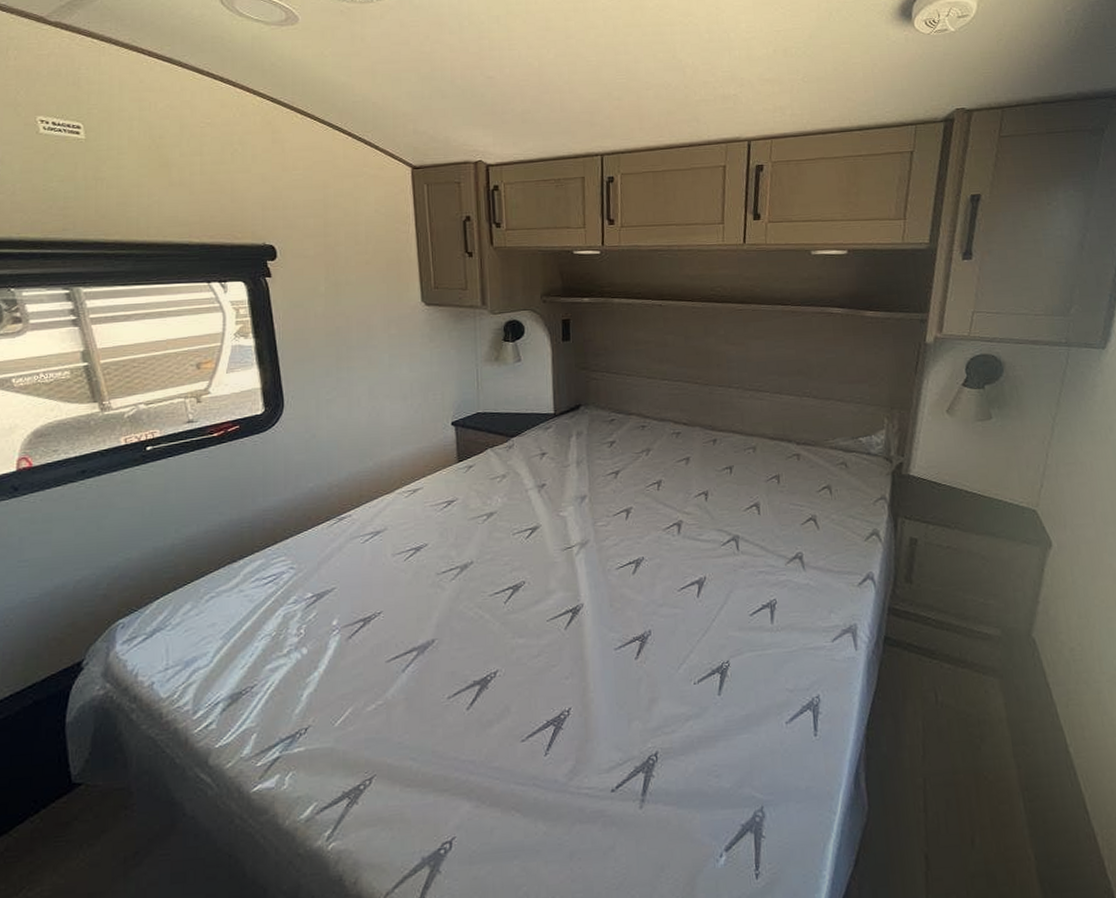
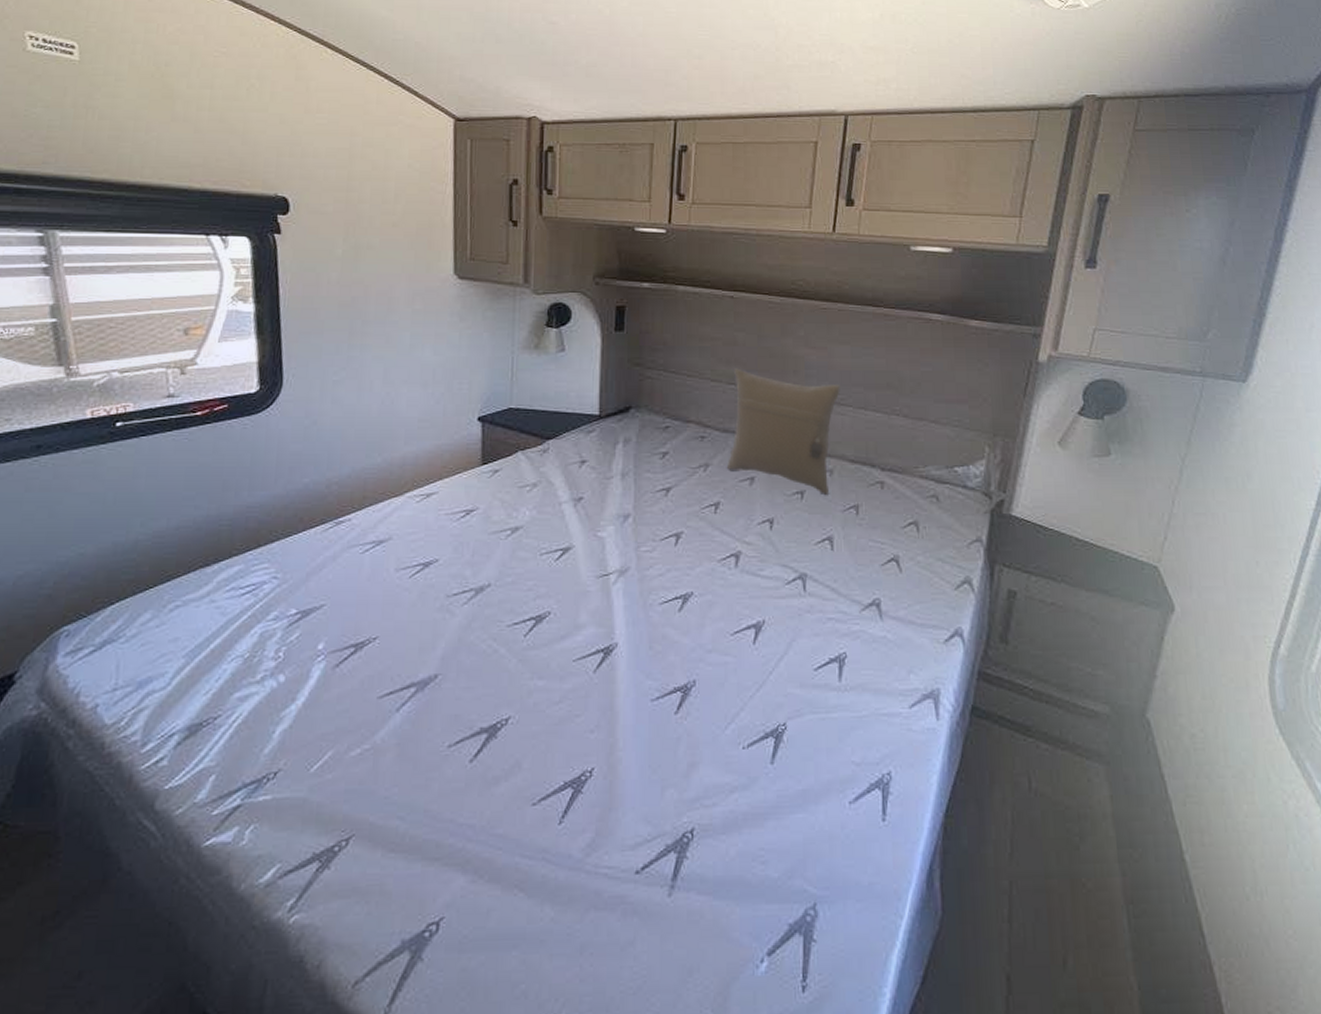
pillow: none [665,366,758,468] -> present [726,368,840,494]

